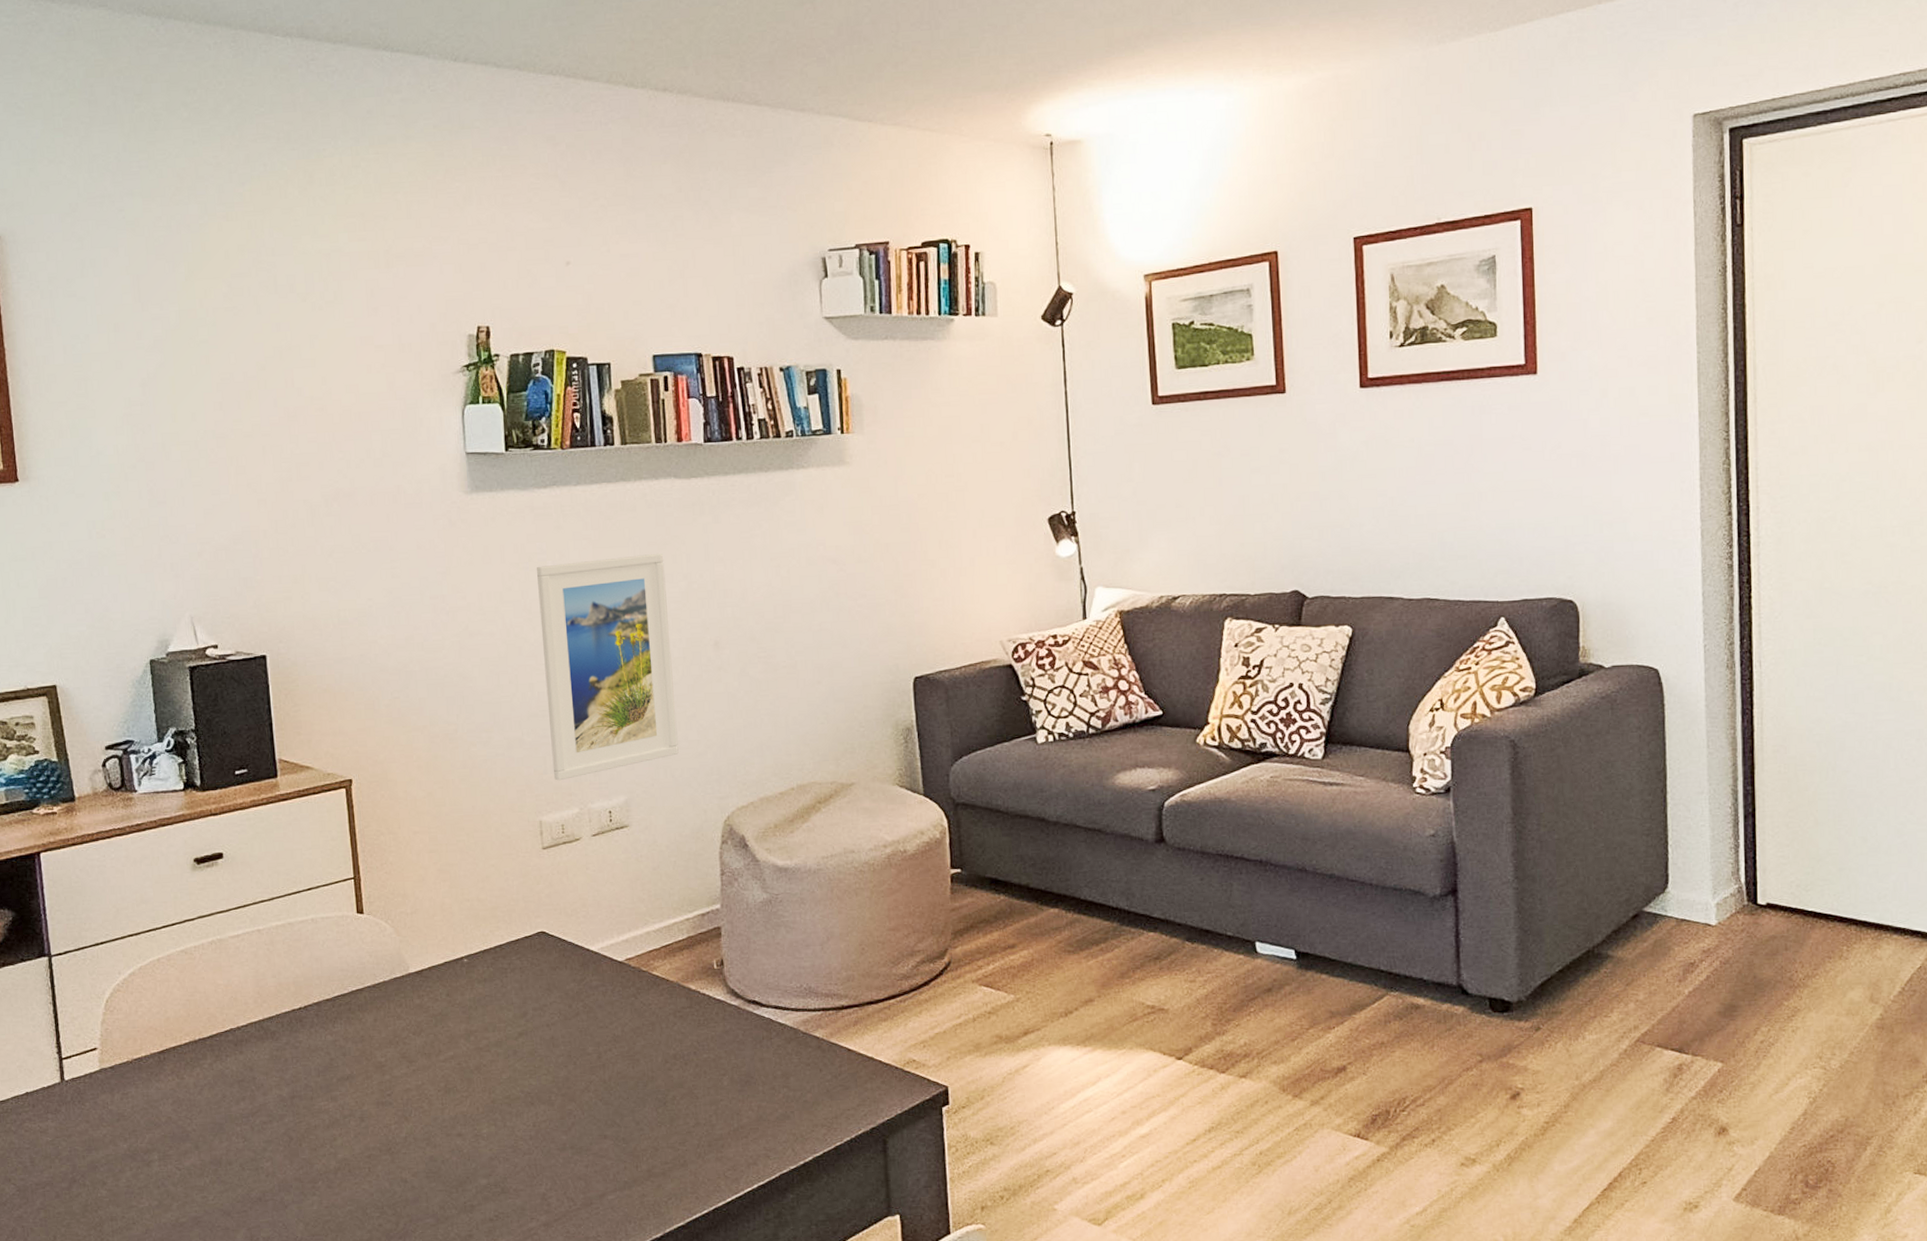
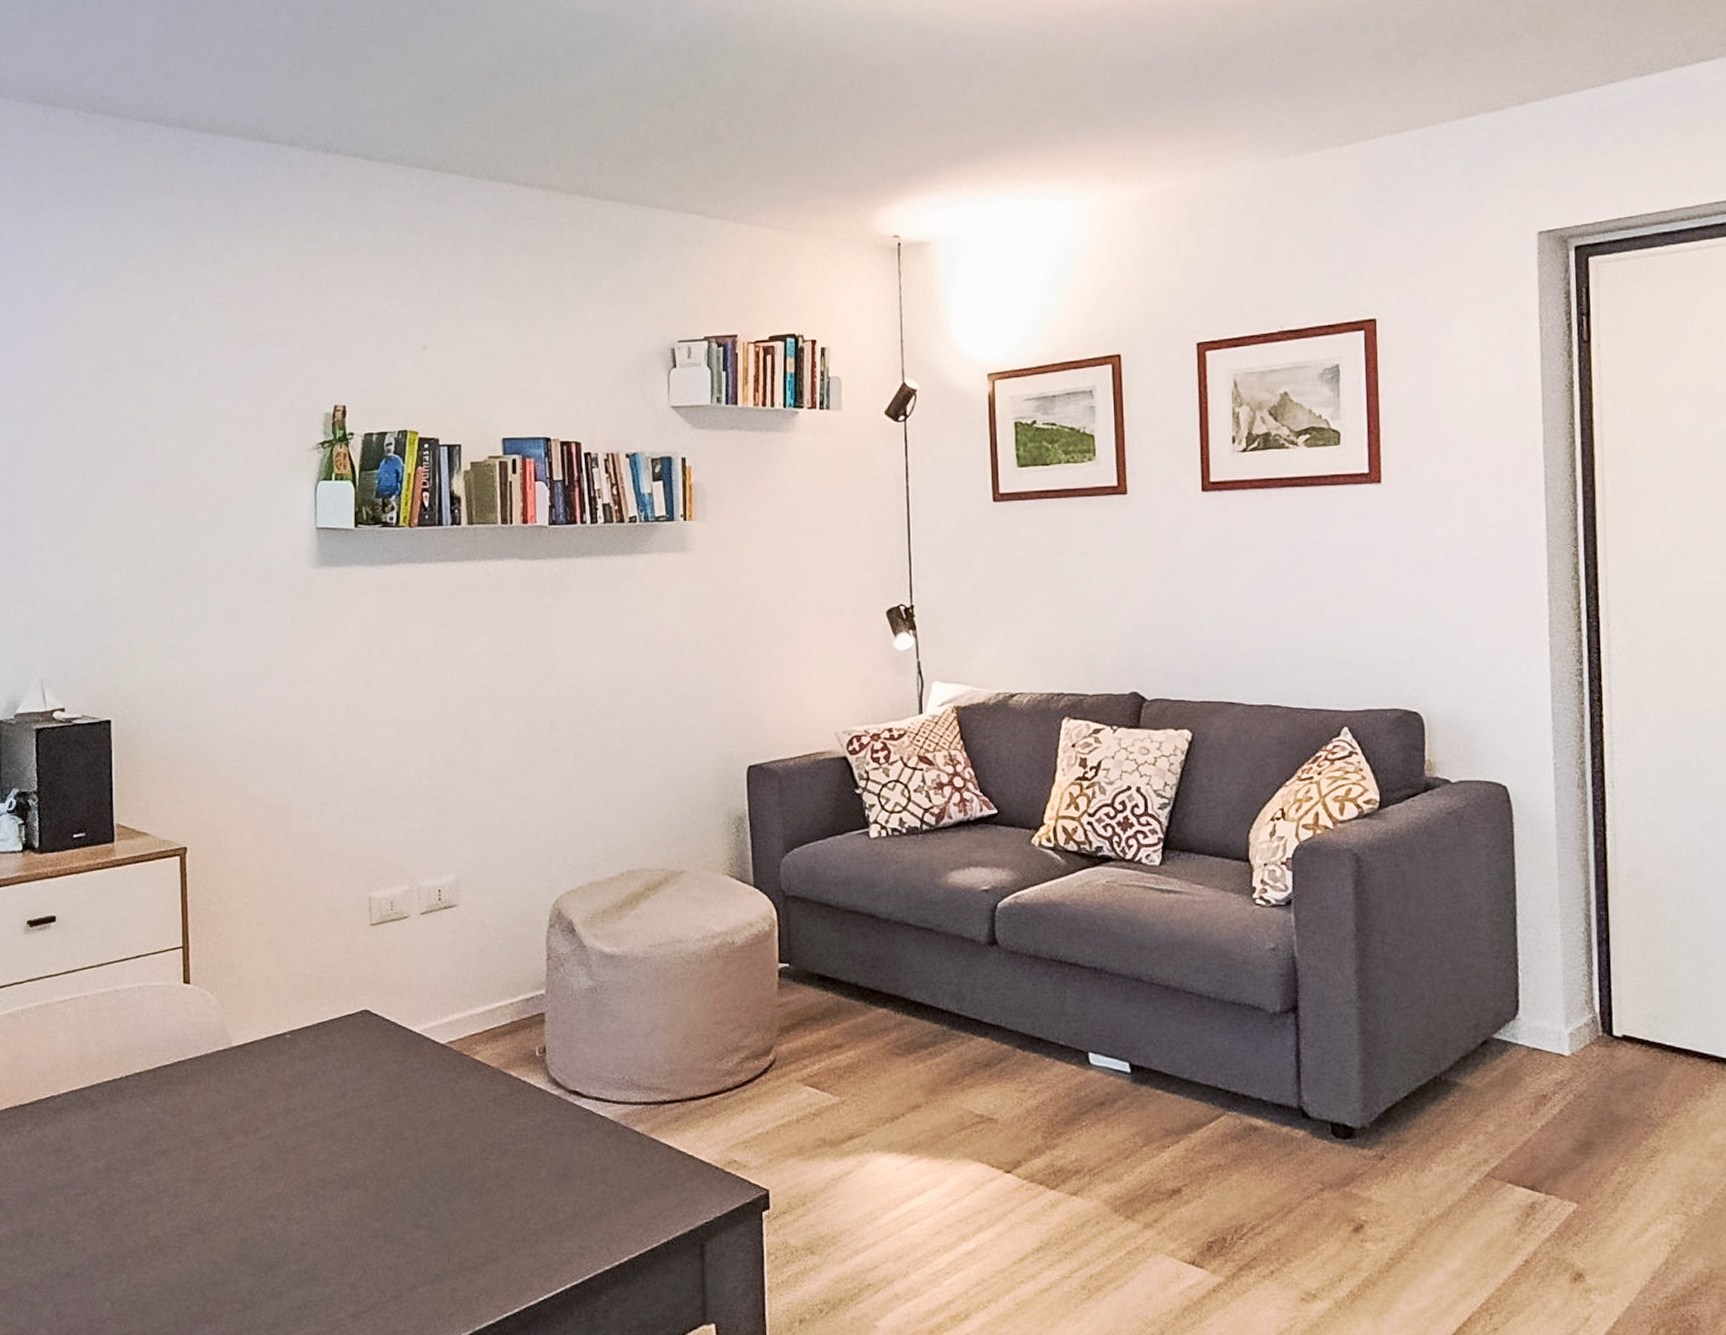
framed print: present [536,553,679,781] -> none [378,632,510,857]

